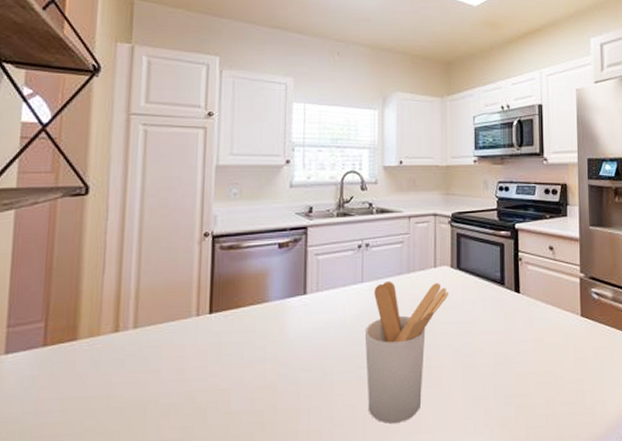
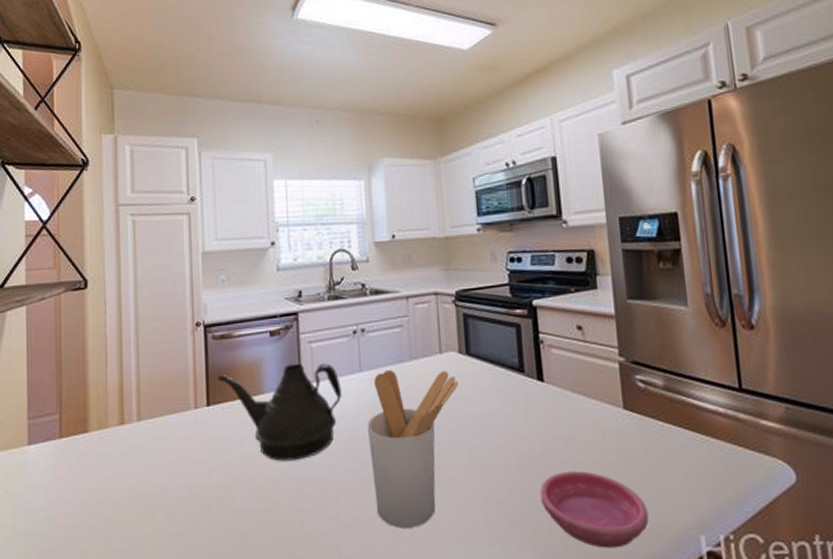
teapot: none [222,274,343,365] -> present [217,363,342,461]
saucer: none [511,368,594,433] -> present [540,471,649,548]

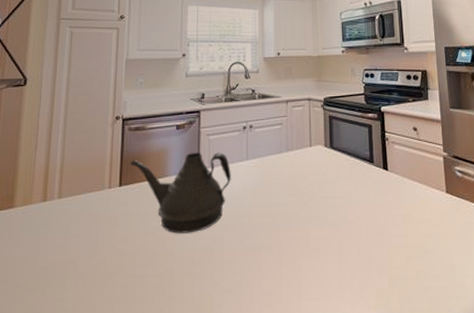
utensil holder: present [367,369,459,528] -> none [250,158,324,291]
saucer: present [540,471,649,548] -> none [383,242,464,306]

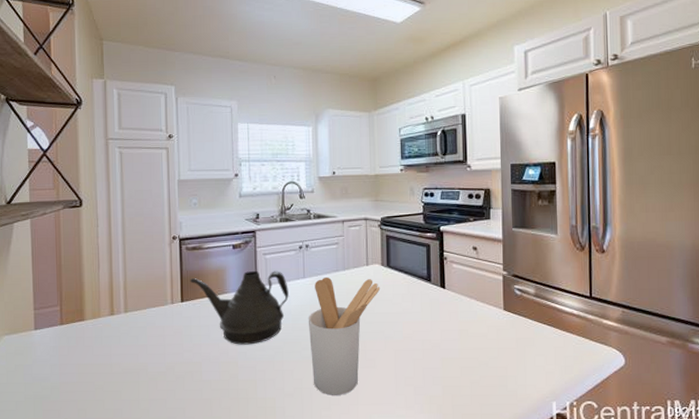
utensil holder: none [250,158,324,291] -> present [308,276,381,395]

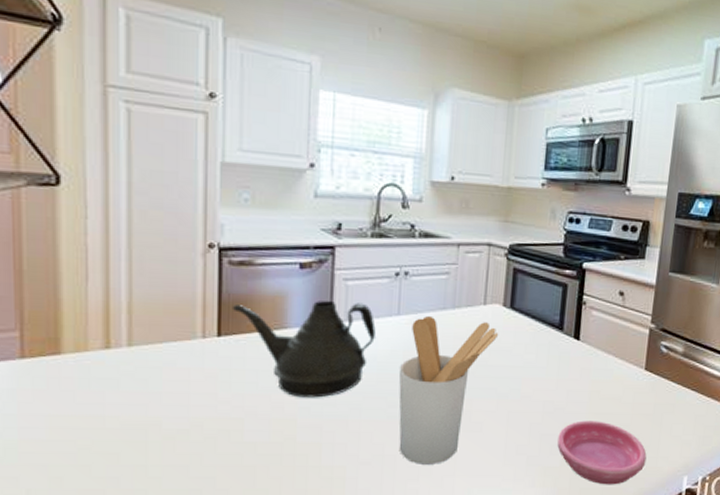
saucer: none [438,355,516,411] -> present [557,420,647,485]

